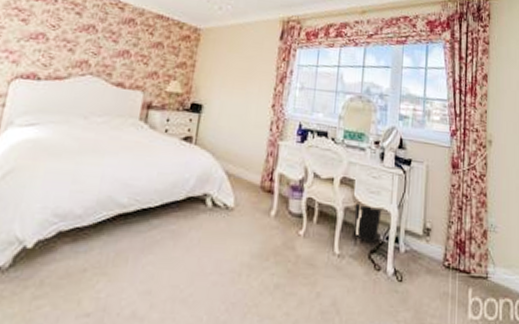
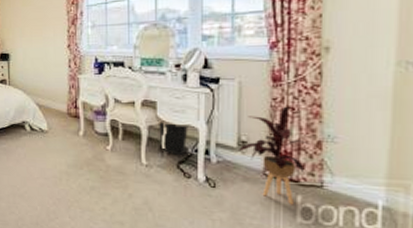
house plant: none [421,193,479,300] -> present [235,106,311,205]

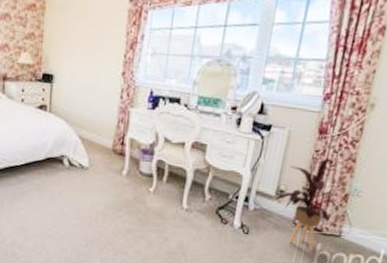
wastebasket: present [157,120,188,155] -> none [203,164,234,201]

